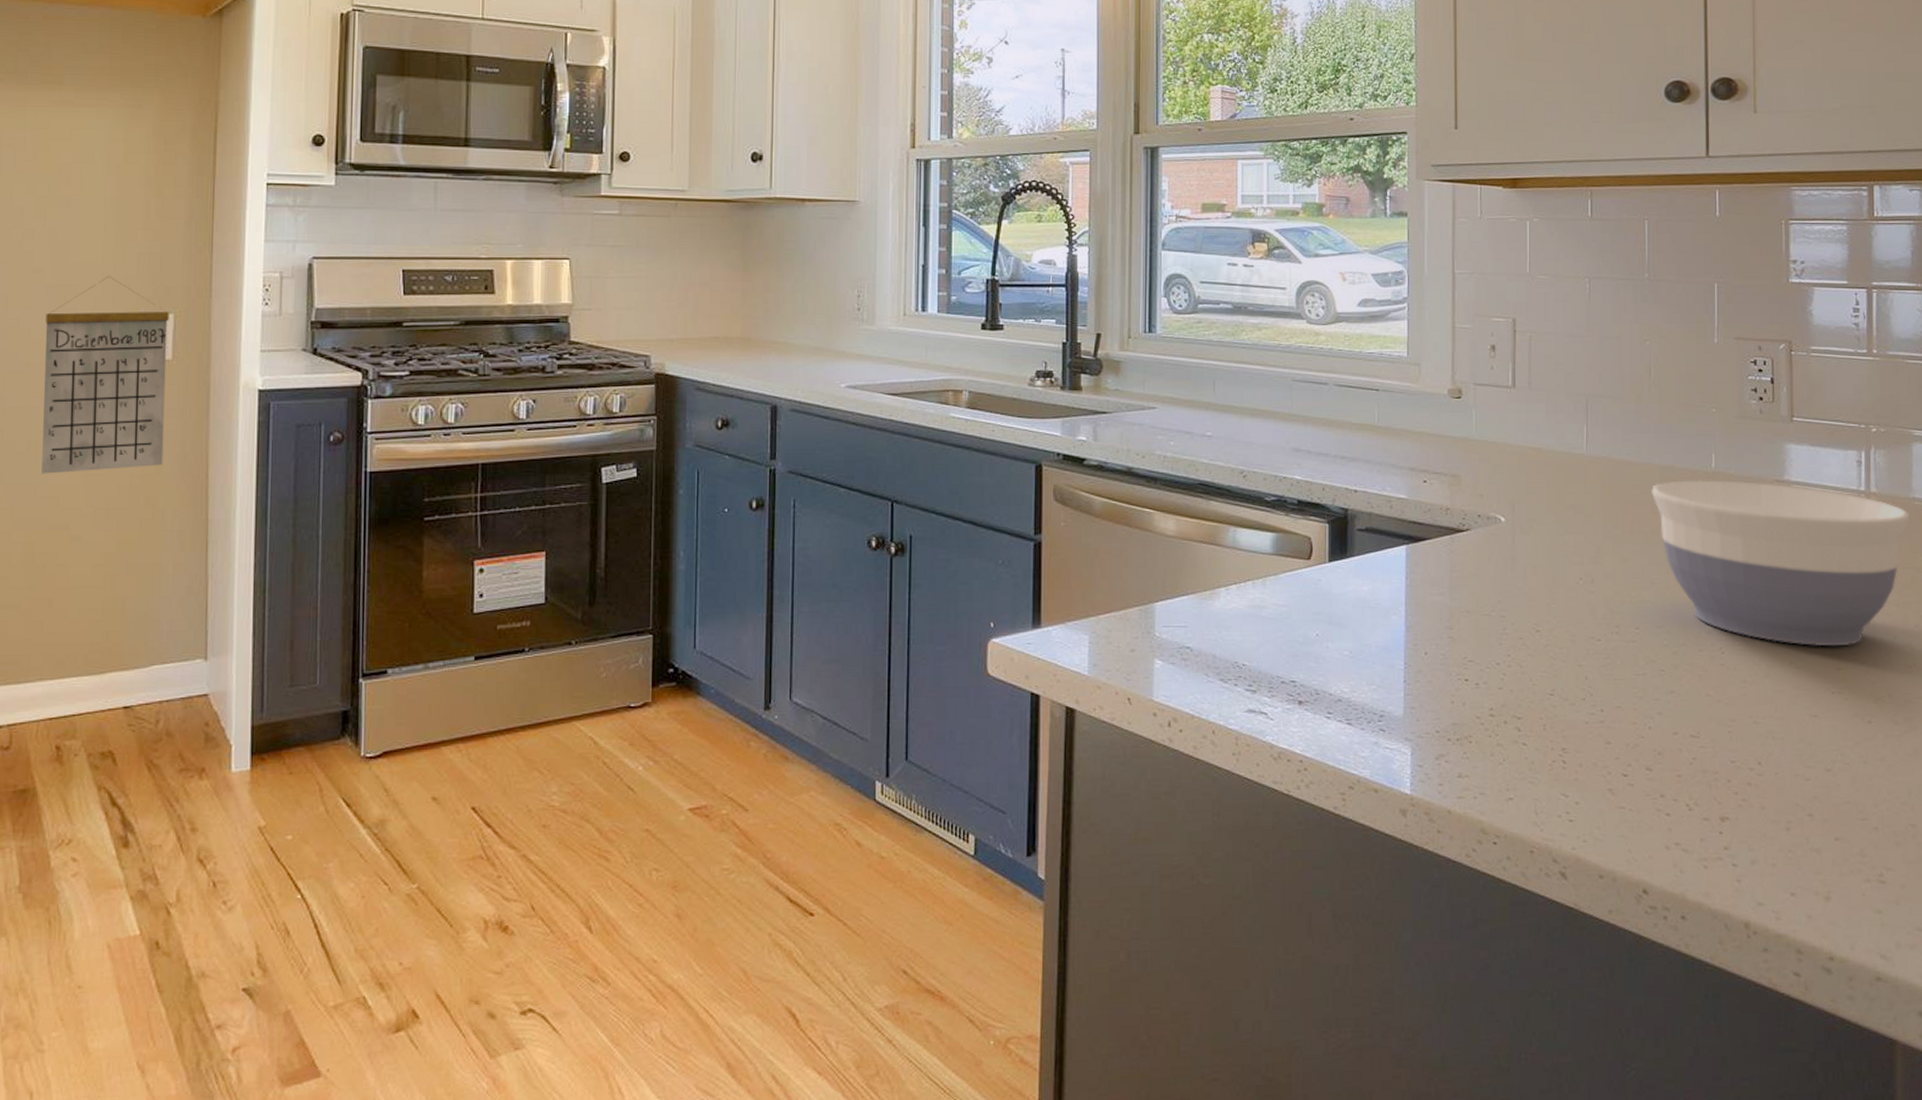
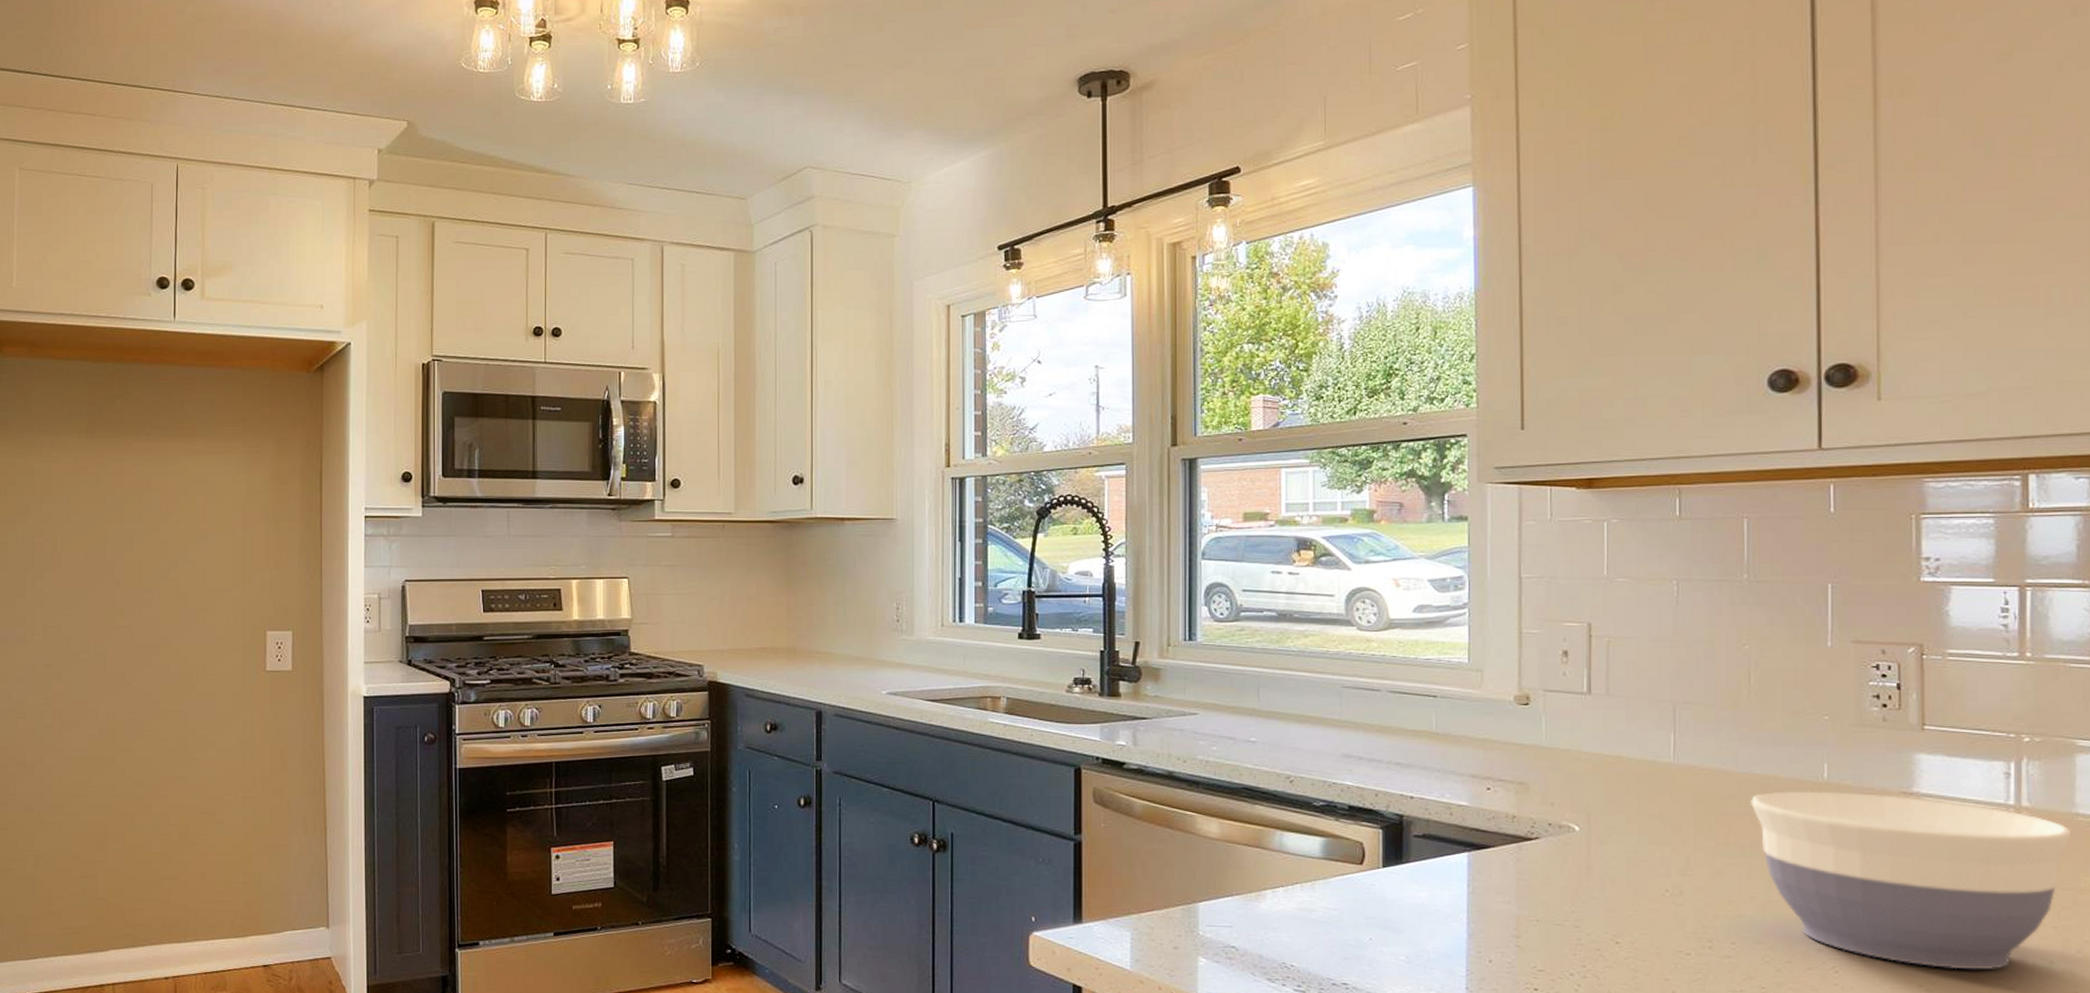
calendar: present [42,275,169,474] -> none [190,599,289,768]

